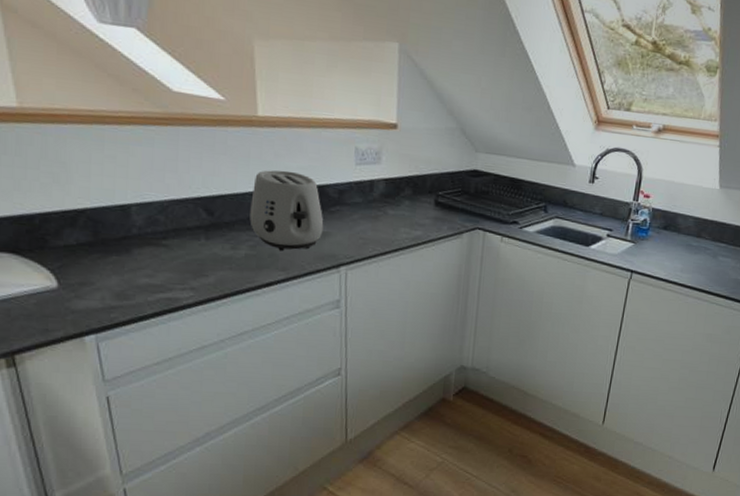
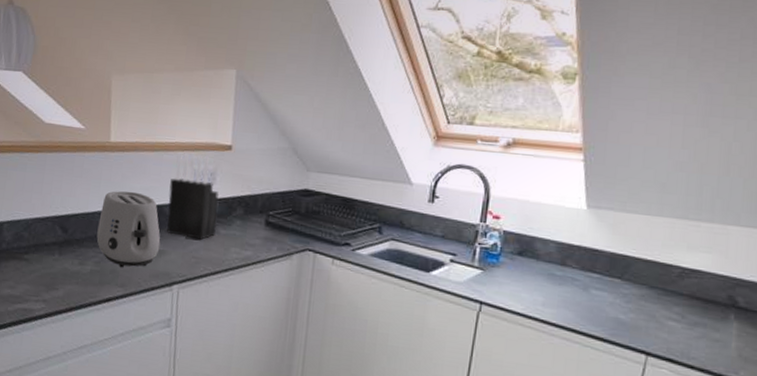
knife block: none [330,129,385,221] -> present [167,152,219,240]

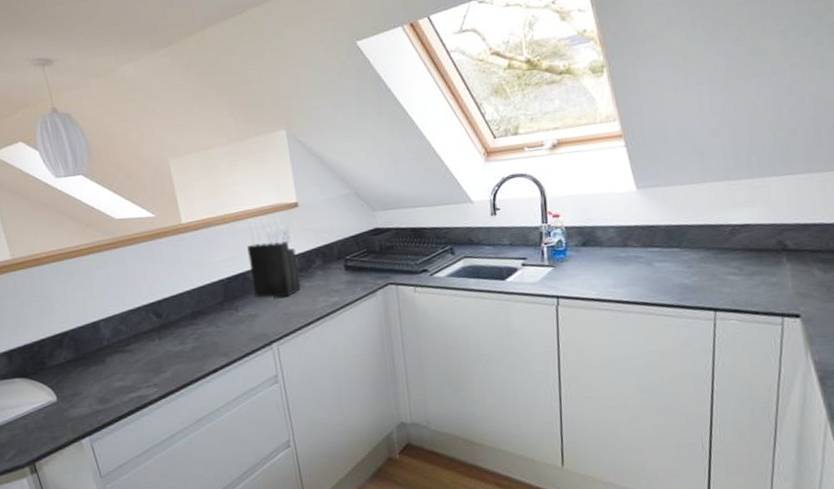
toaster: present [96,191,161,268] -> none [188,265,252,339]

